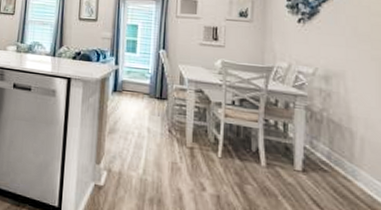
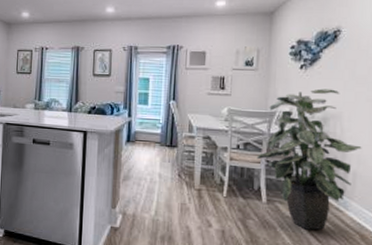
indoor plant: none [254,44,369,201] -> present [256,88,362,230]

